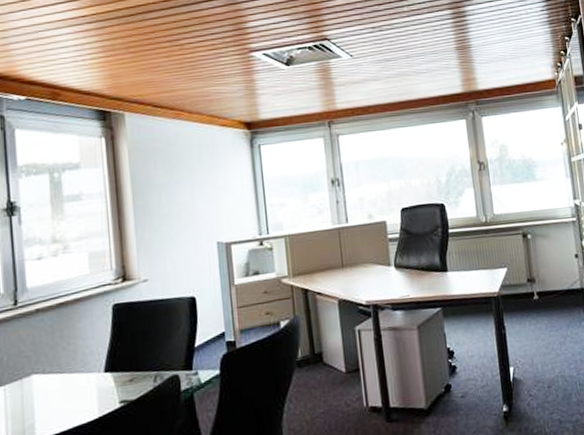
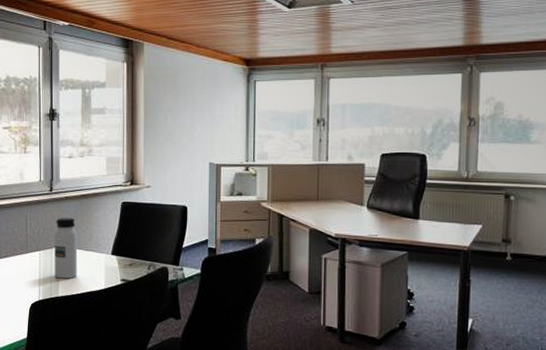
water bottle: none [24,334,60,418] -> present [54,217,78,279]

